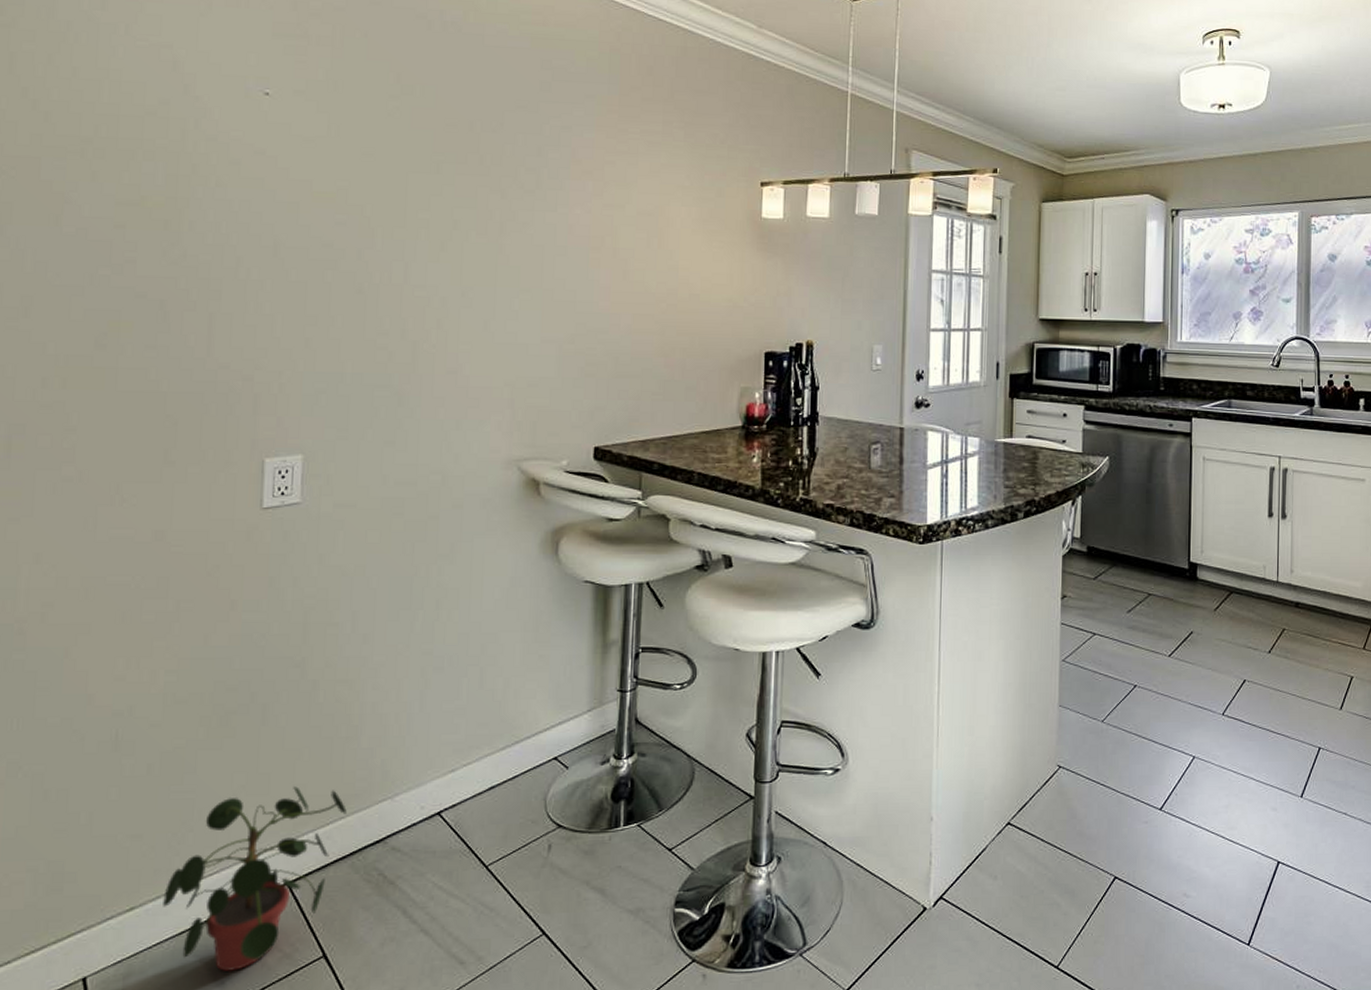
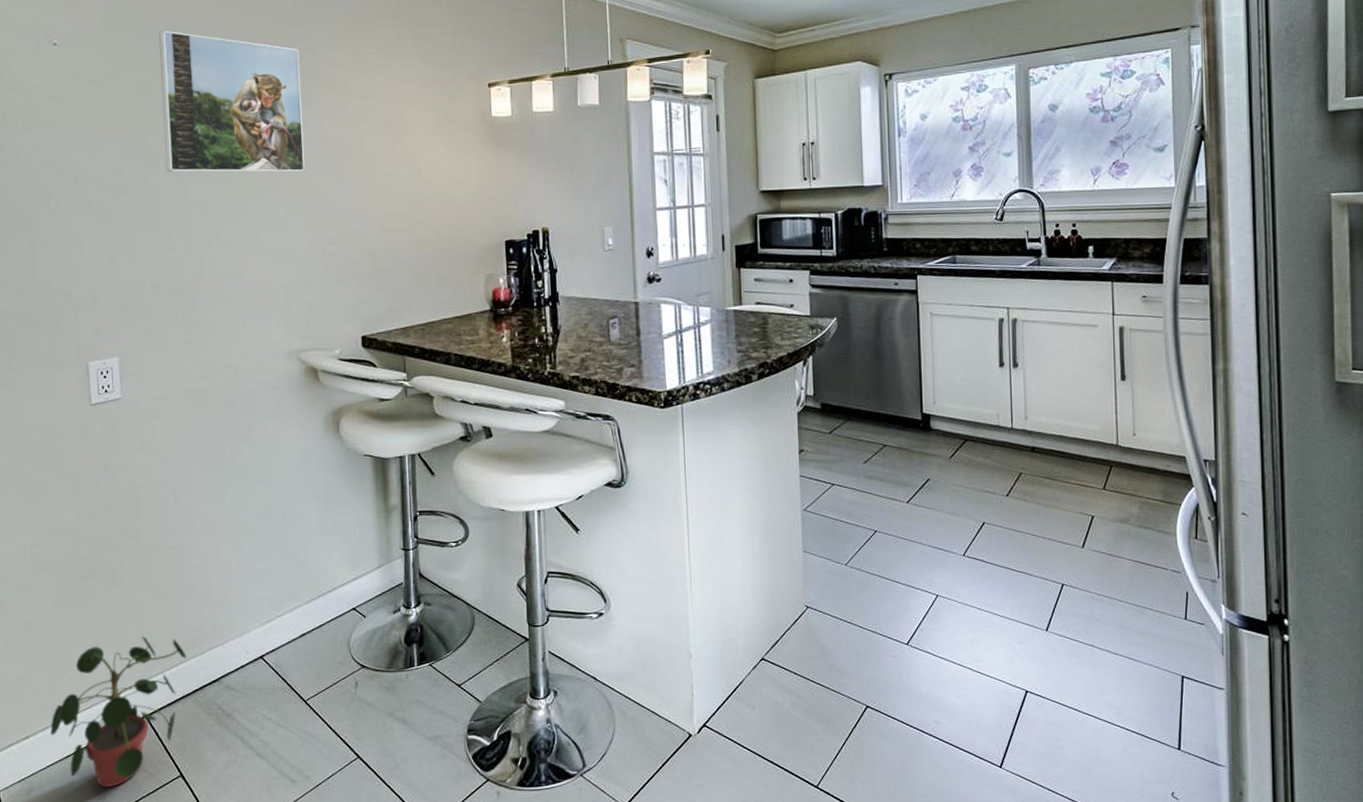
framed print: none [384,91,554,260] -> present [159,30,305,173]

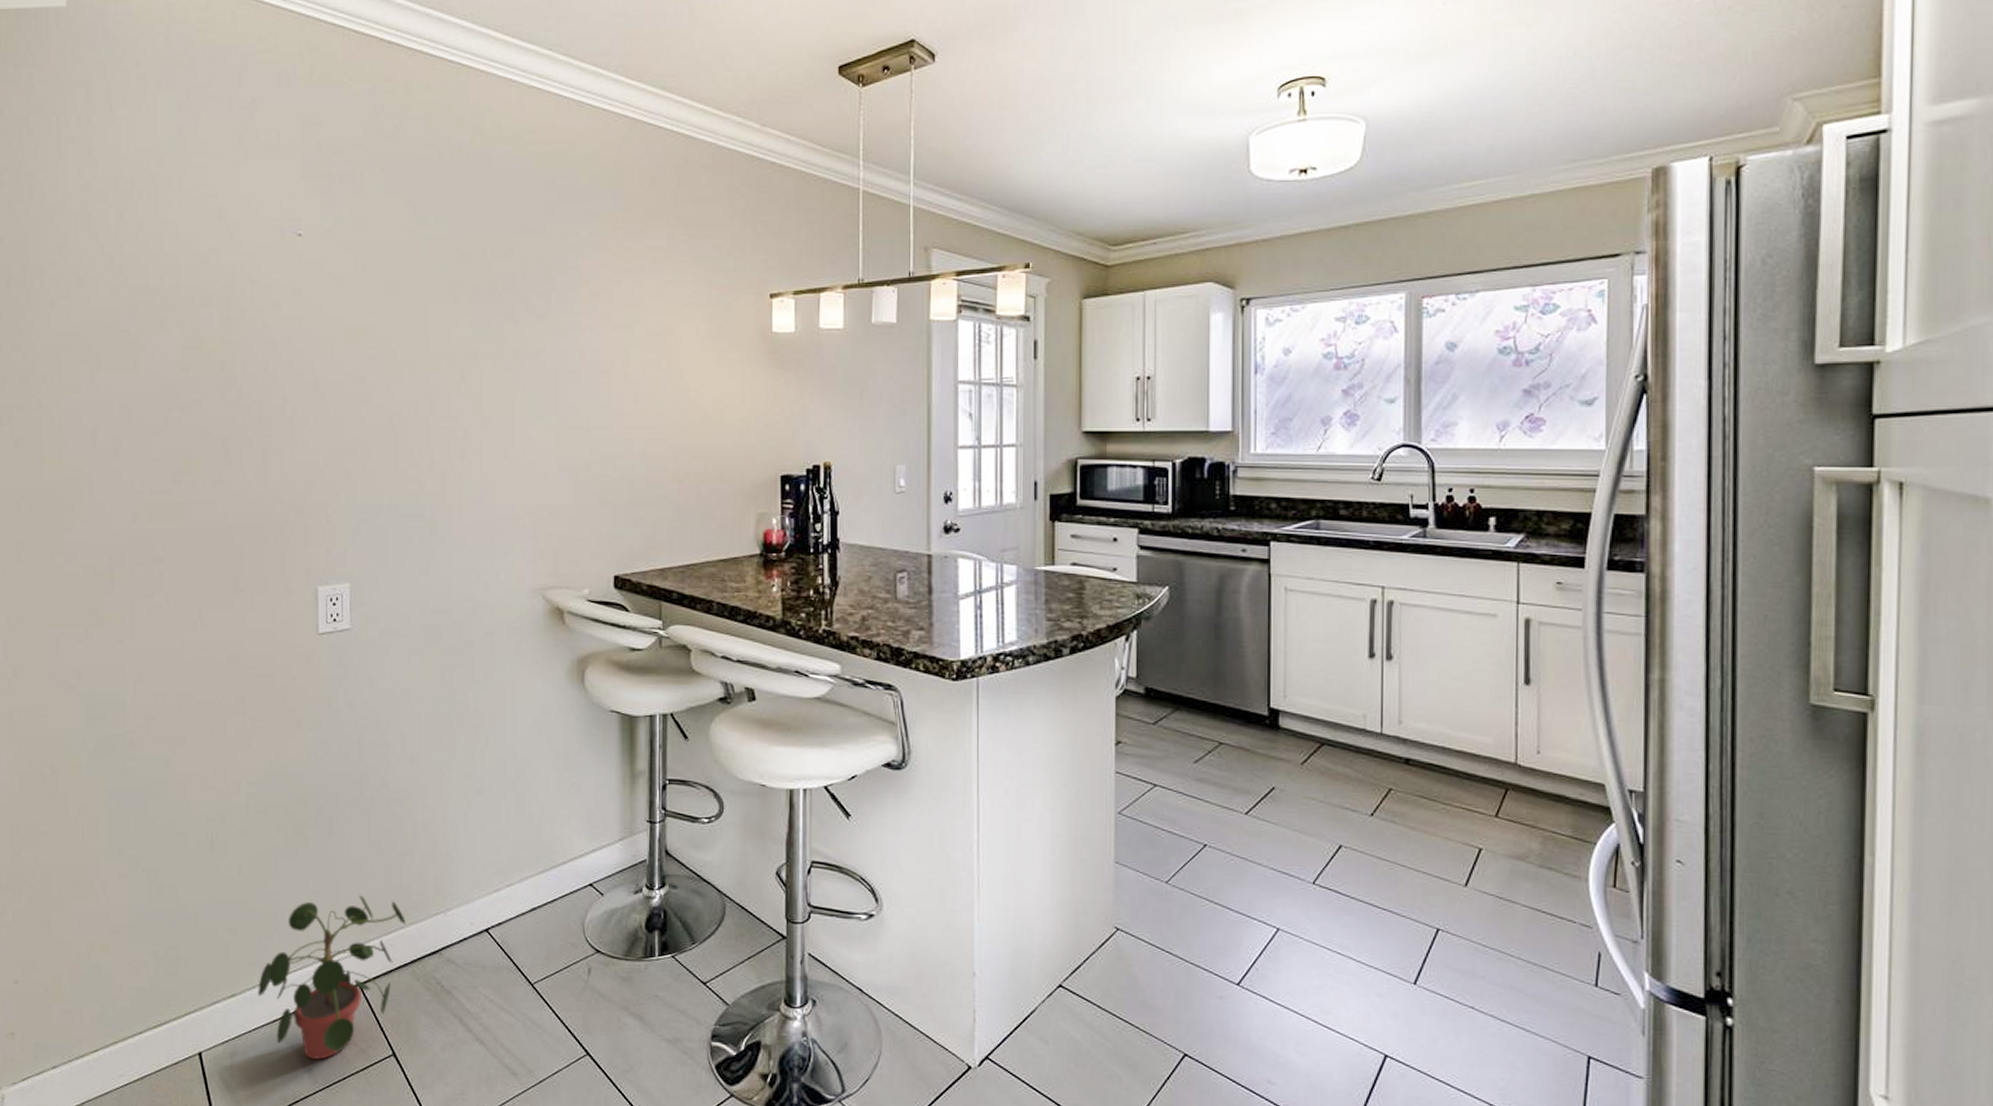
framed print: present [159,30,305,173] -> none [410,223,561,386]

